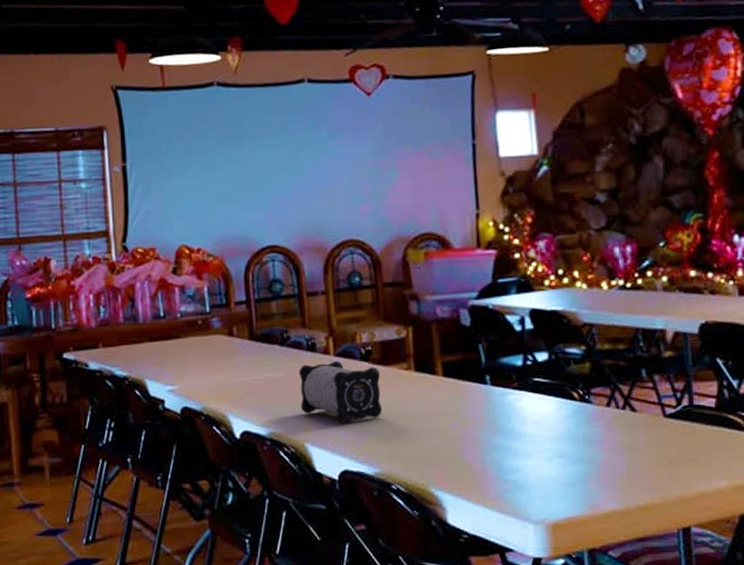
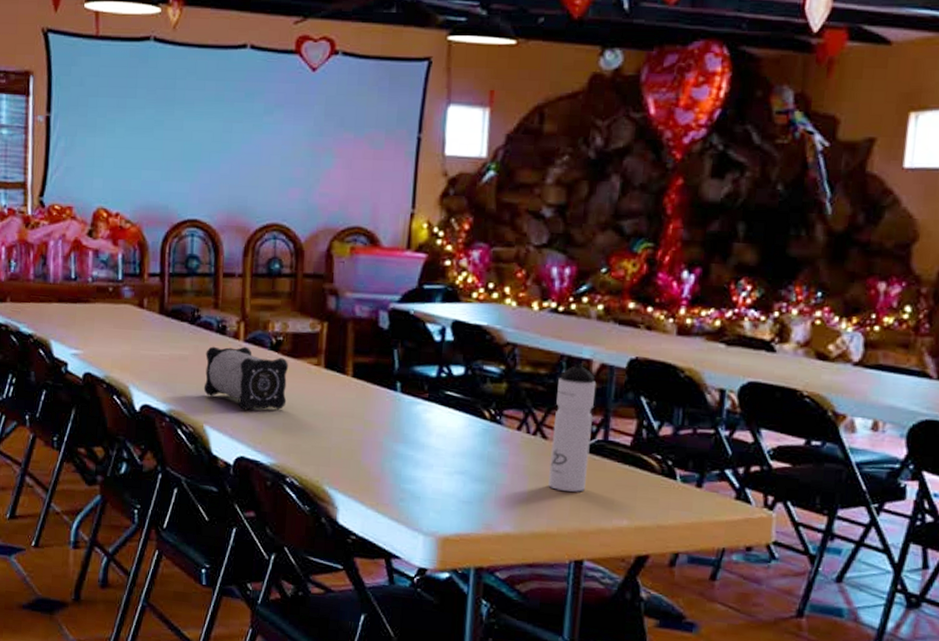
water bottle: none [637,333,680,460] -> present [548,362,597,492]

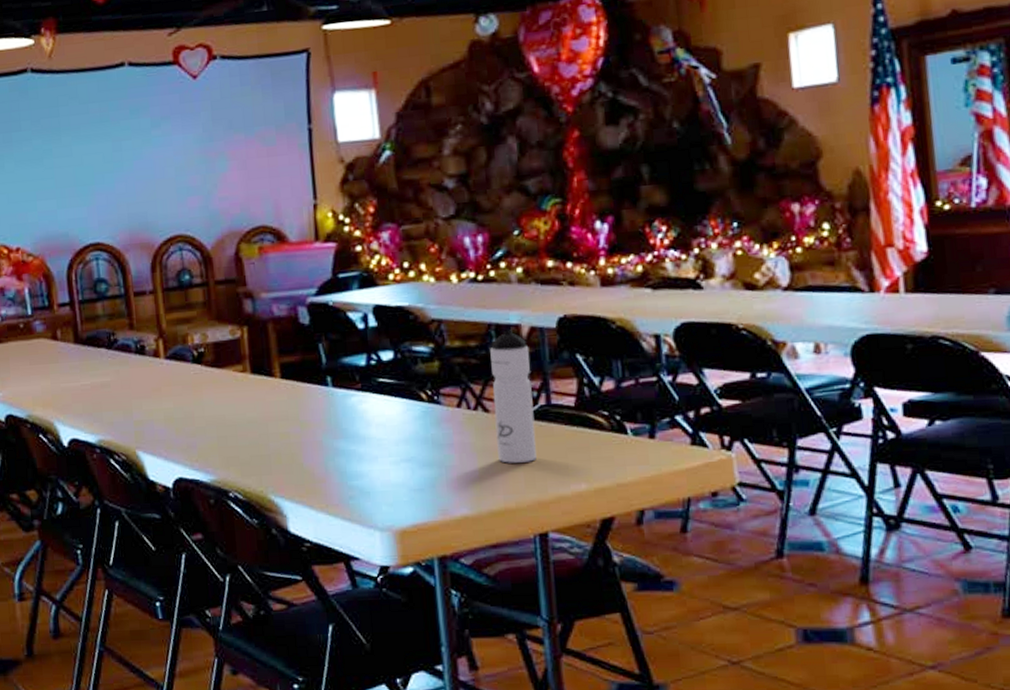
speaker: present [203,346,289,411] -> none [127,363,218,430]

